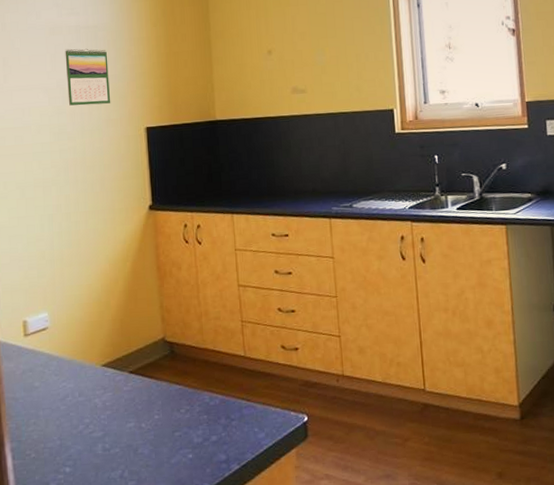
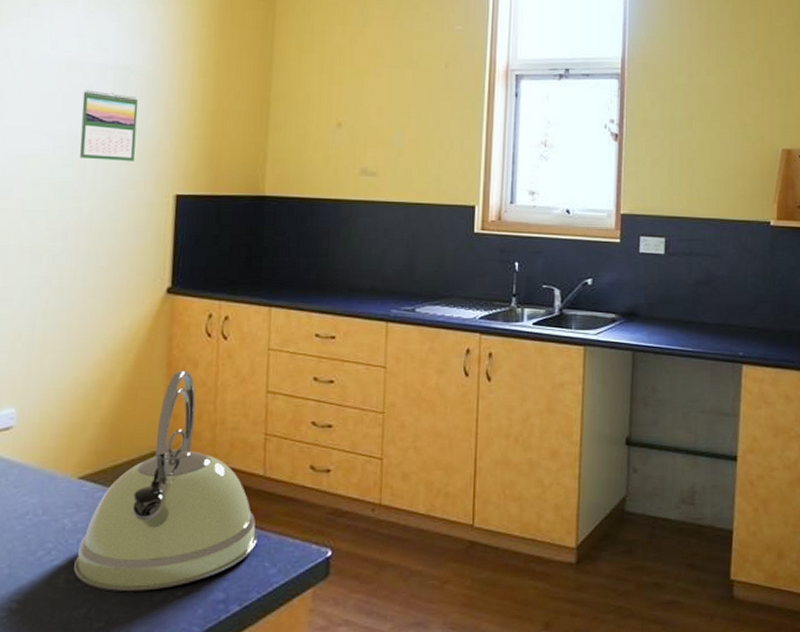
kettle: none [107,272,246,456] -> present [74,370,257,592]

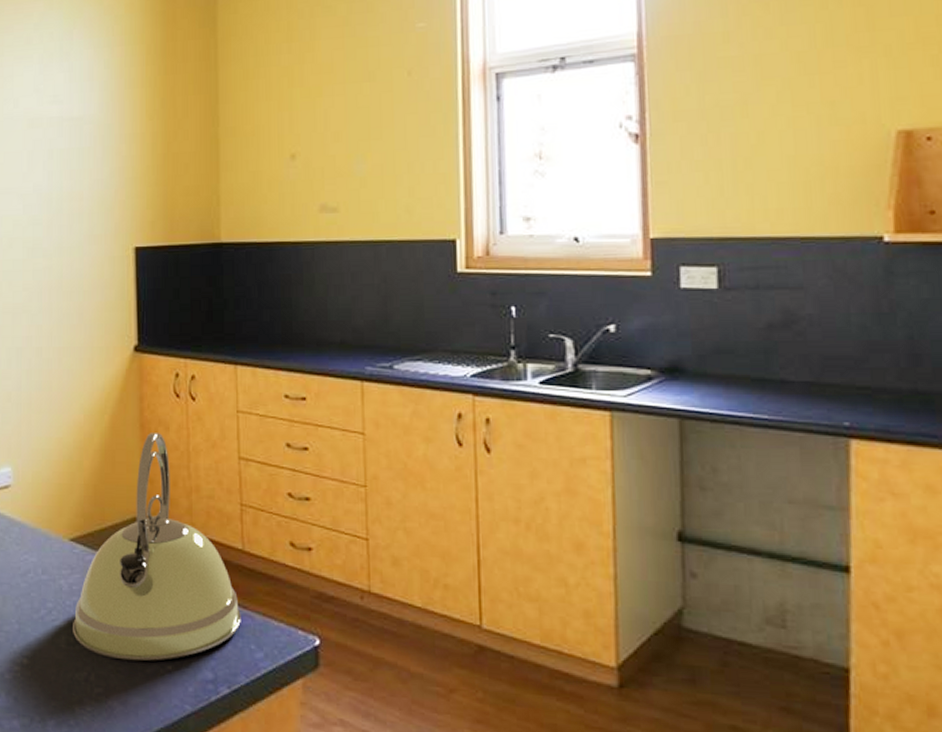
calendar: present [79,89,138,161] -> none [44,145,95,216]

